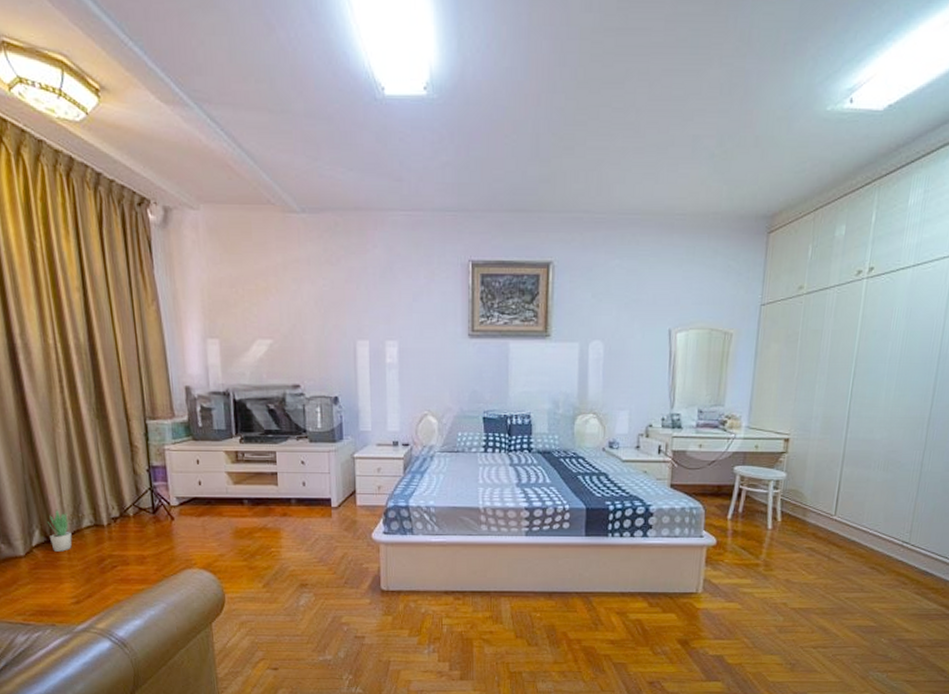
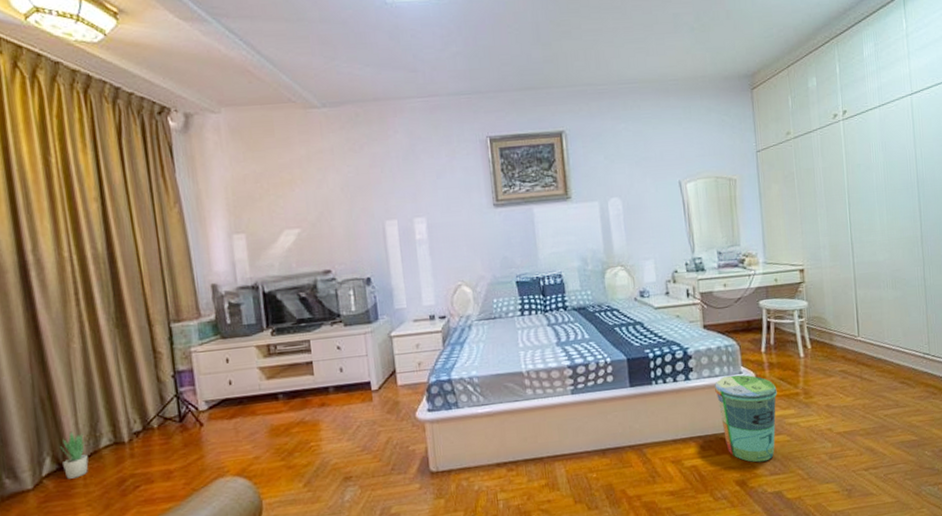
trash can: none [672,538,737,625] -> present [715,374,777,463]

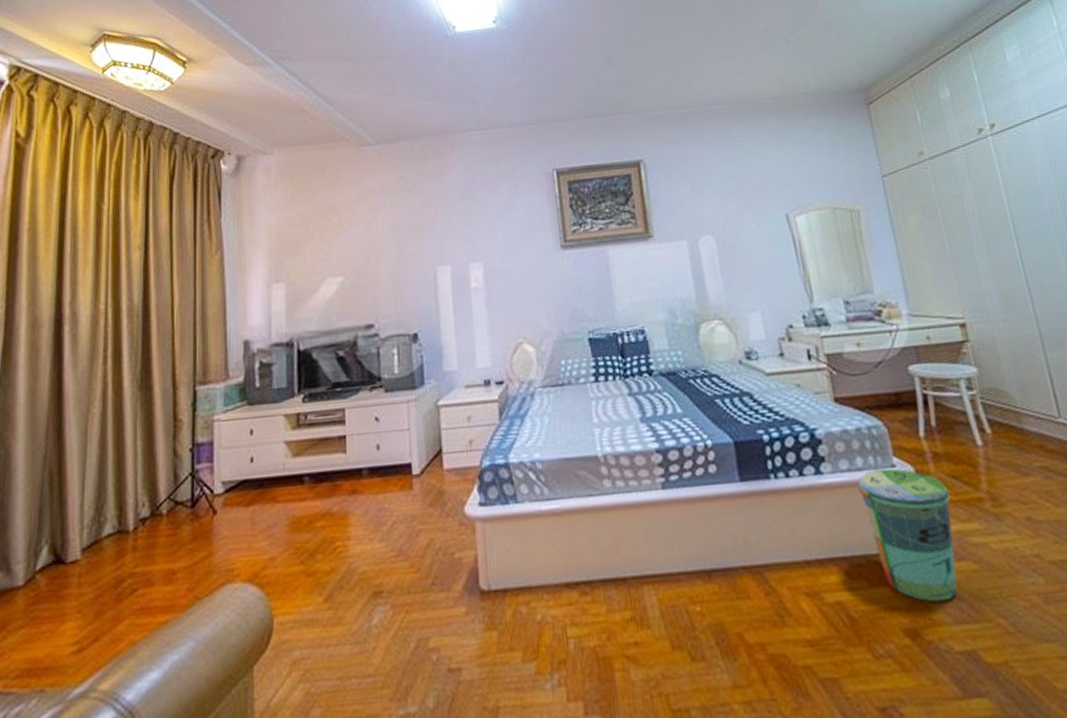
potted plant: present [59,431,89,479] -> none [59,514,88,575]

